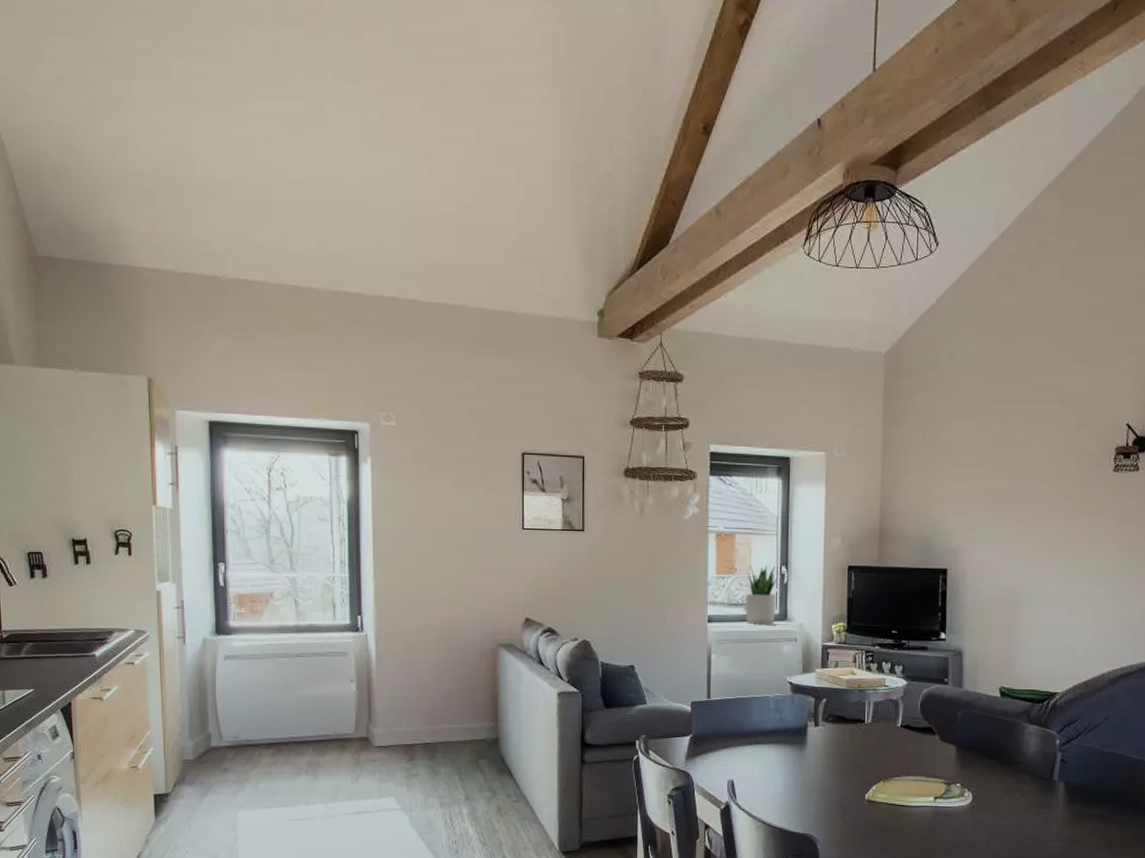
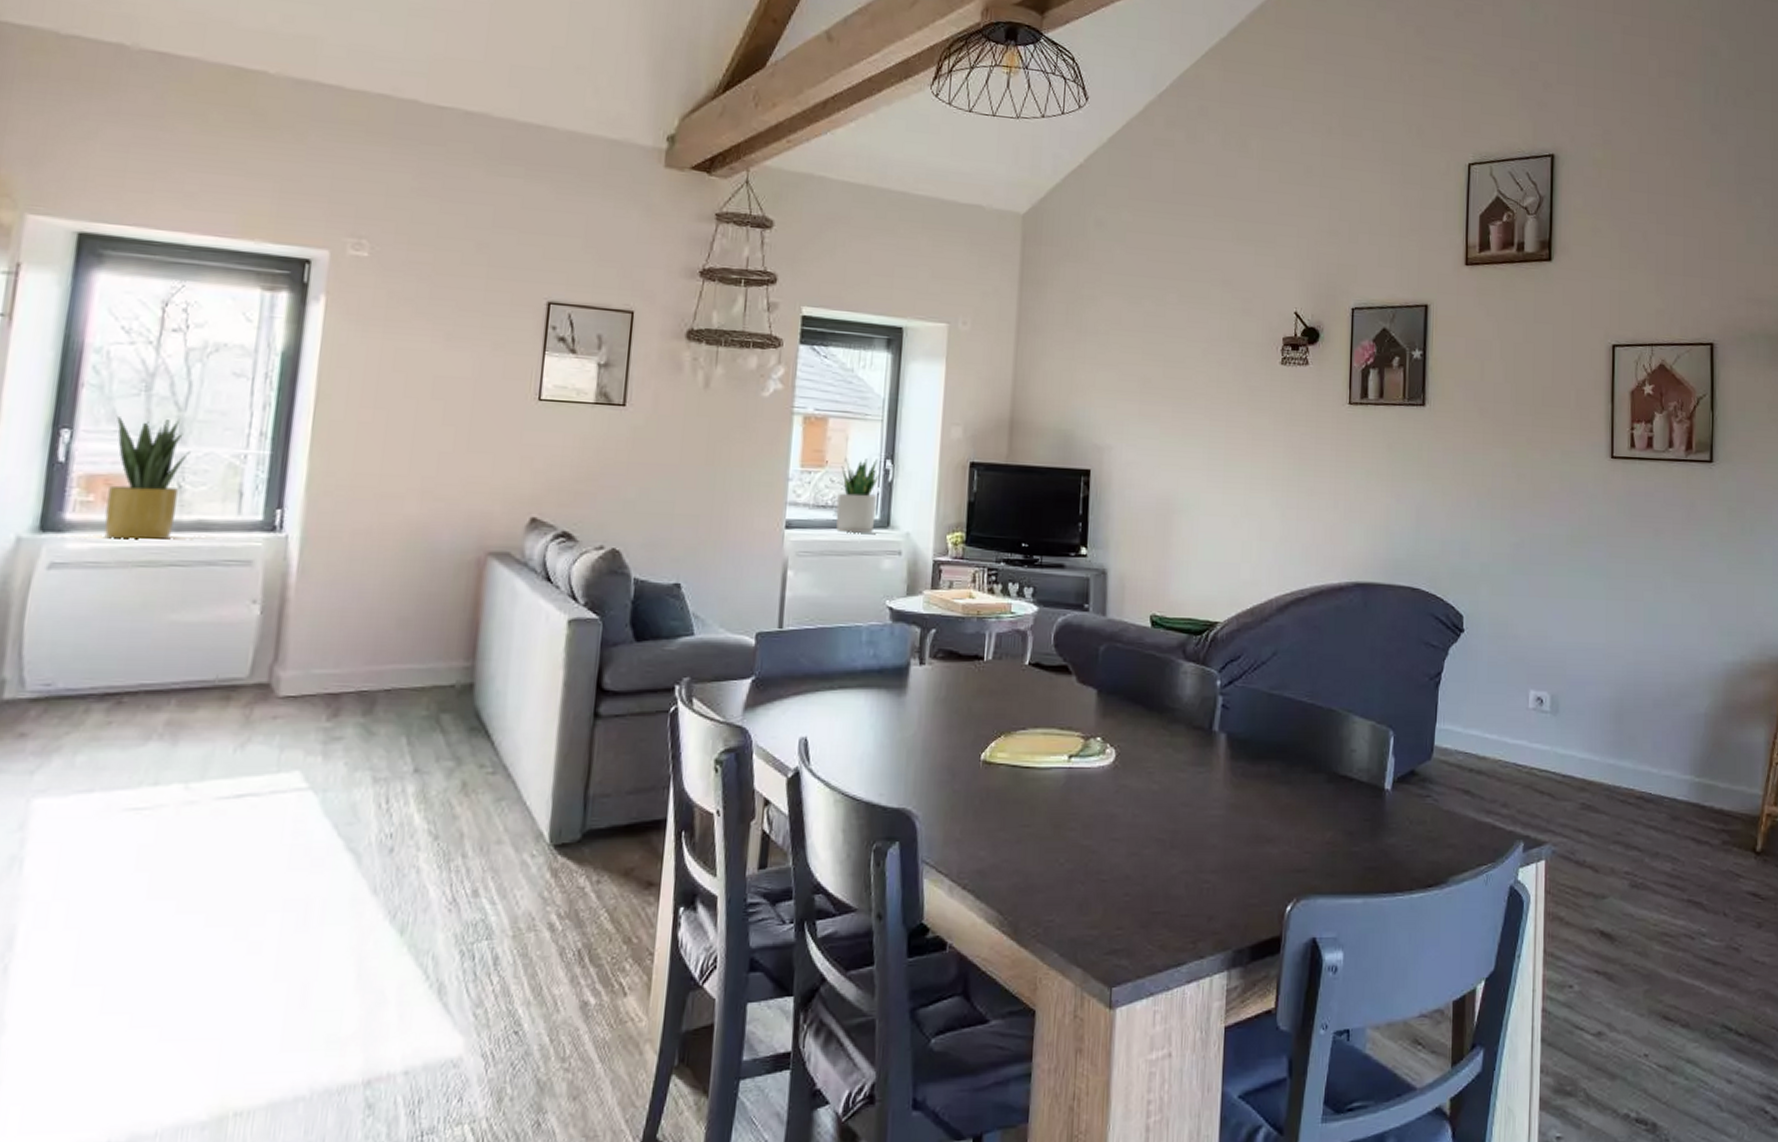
planter: none [250,552,299,639] -> present [104,415,191,540]

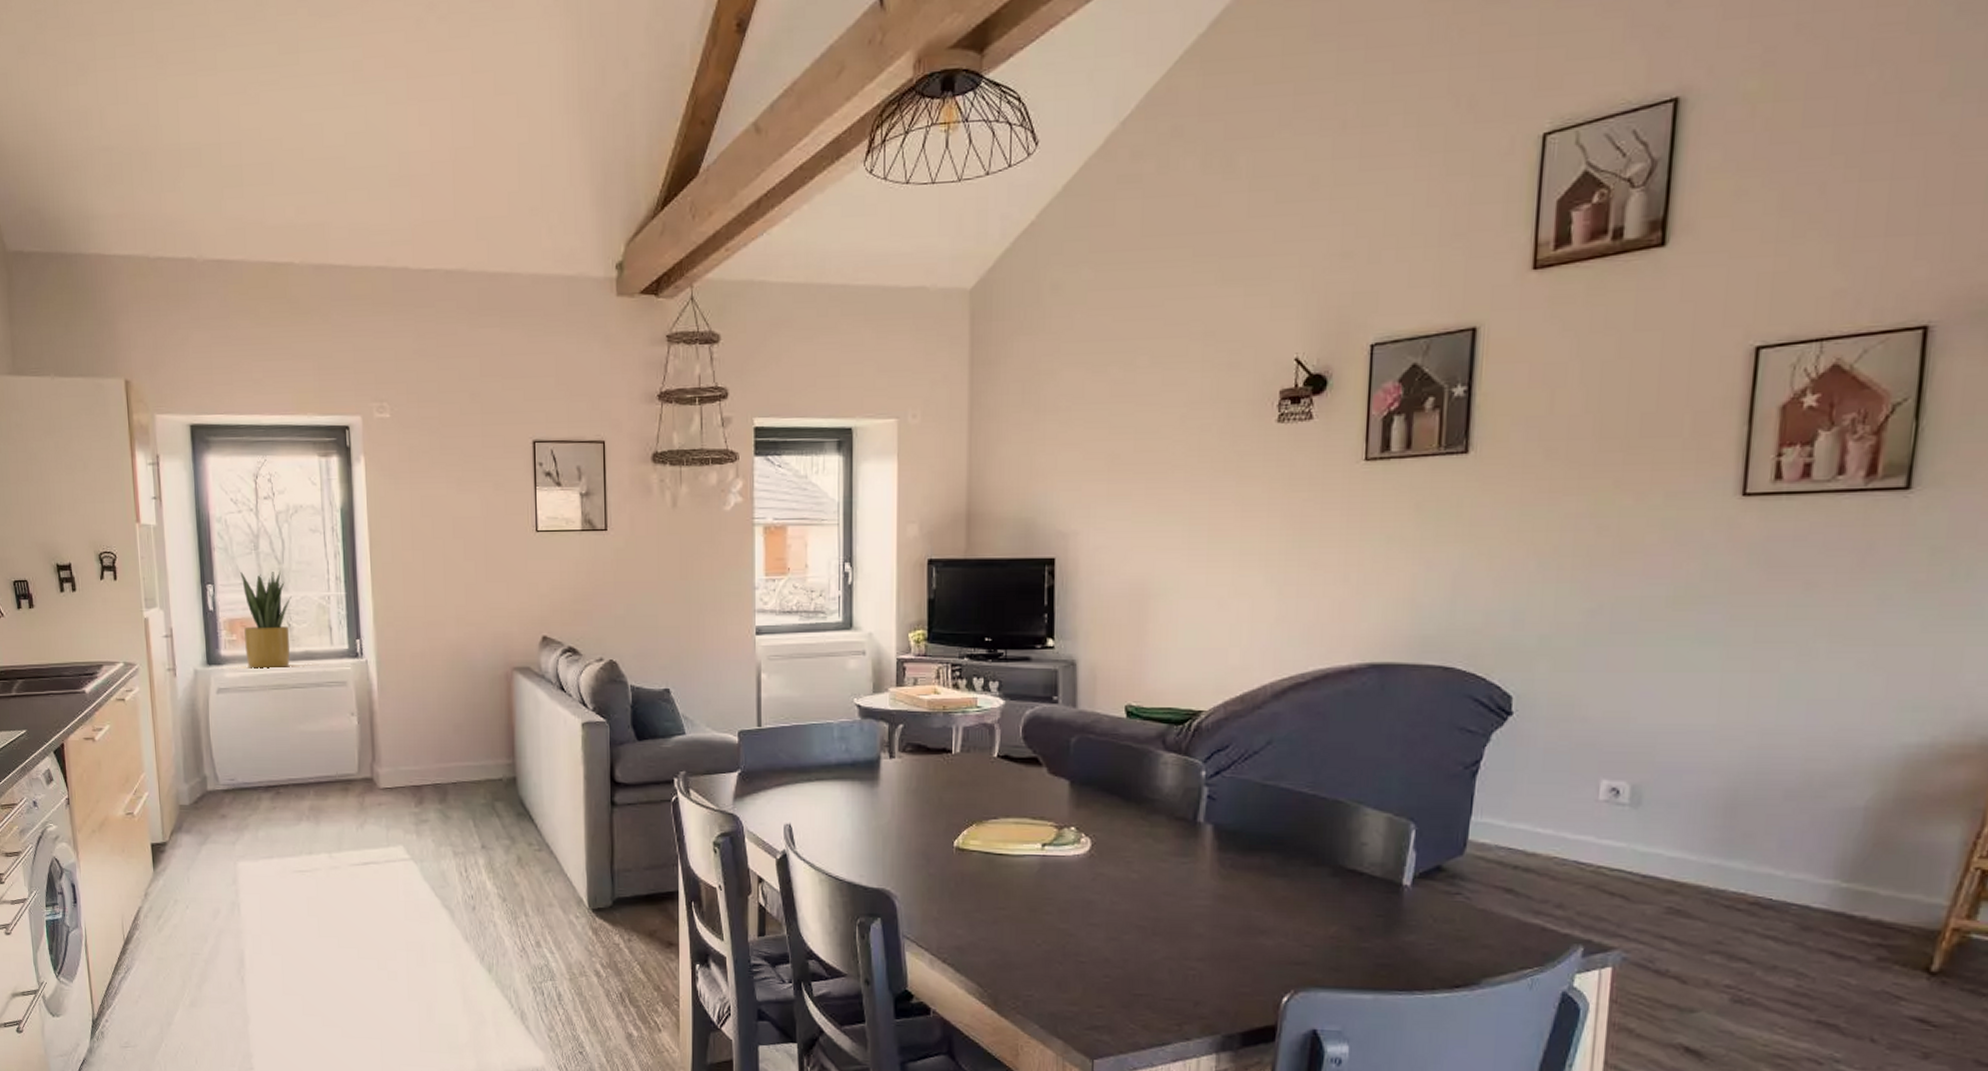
planter: present [836,458,879,533] -> none [801,563,839,635]

